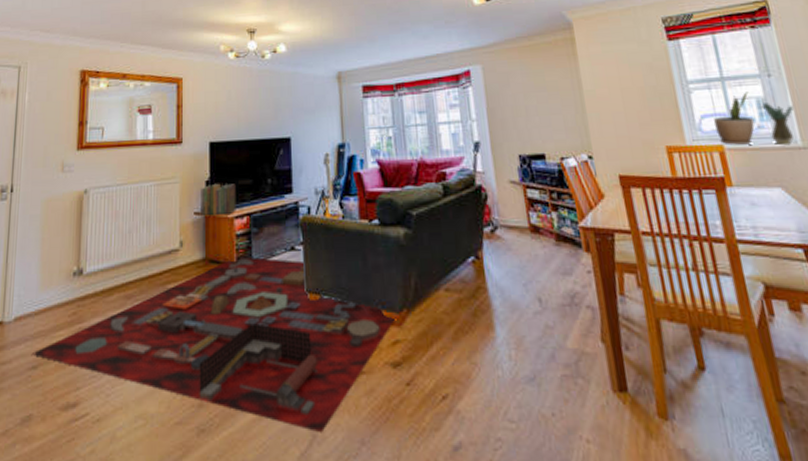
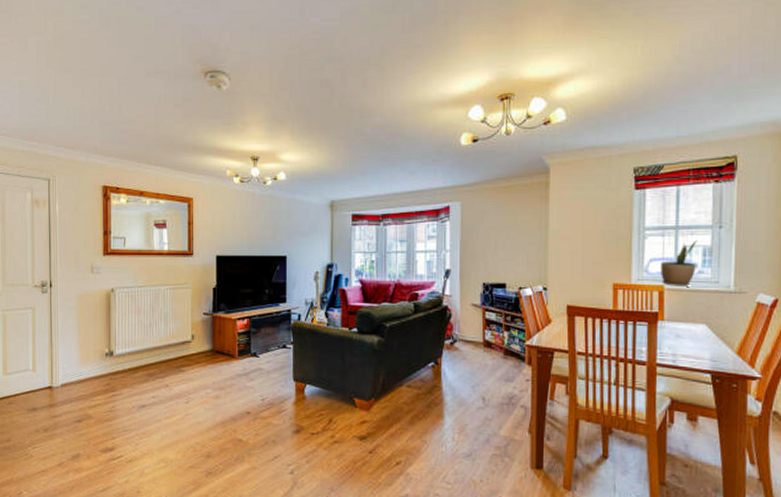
area rug: present [32,256,396,433] -> none [77,350,365,481]
books: present [199,183,236,217] -> none [208,290,238,317]
vase: present [761,103,794,146] -> none [706,251,734,289]

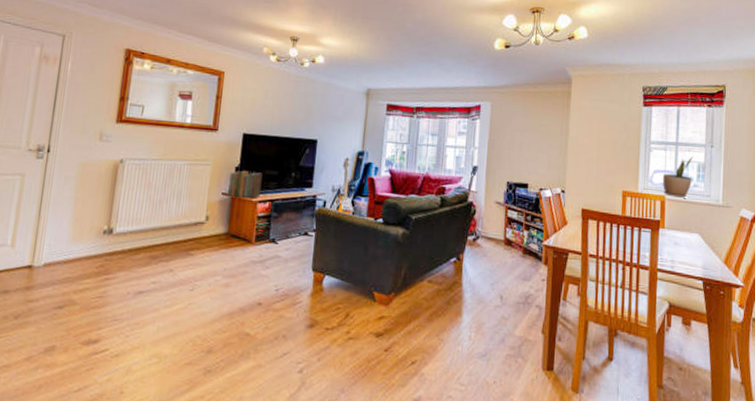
books: none [208,290,238,317] -> present [227,170,263,199]

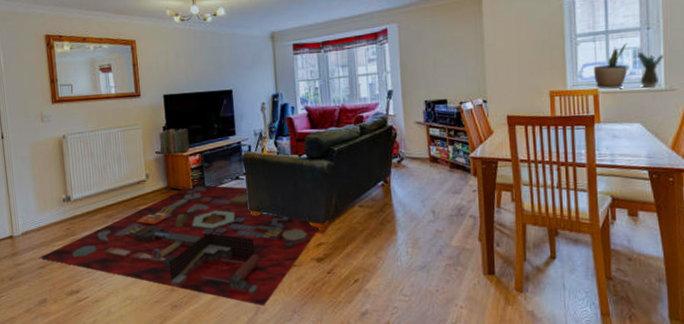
area rug: none [59,235,385,381] -> present [40,184,320,306]
vase: none [700,167,723,203] -> present [636,52,663,89]

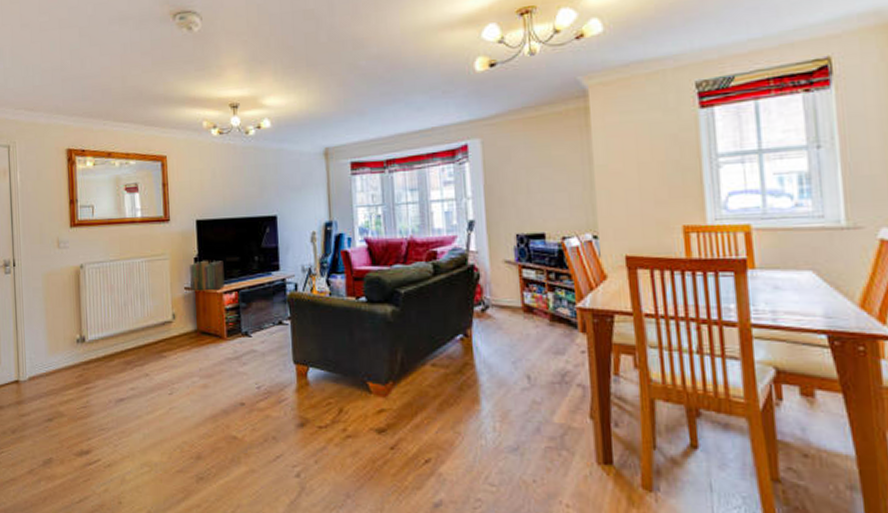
area rug: present [40,184,320,306] -> none [47,329,382,486]
potted plant: present [594,43,629,89] -> none [744,166,793,225]
vase: present [636,52,663,89] -> none [803,178,842,226]

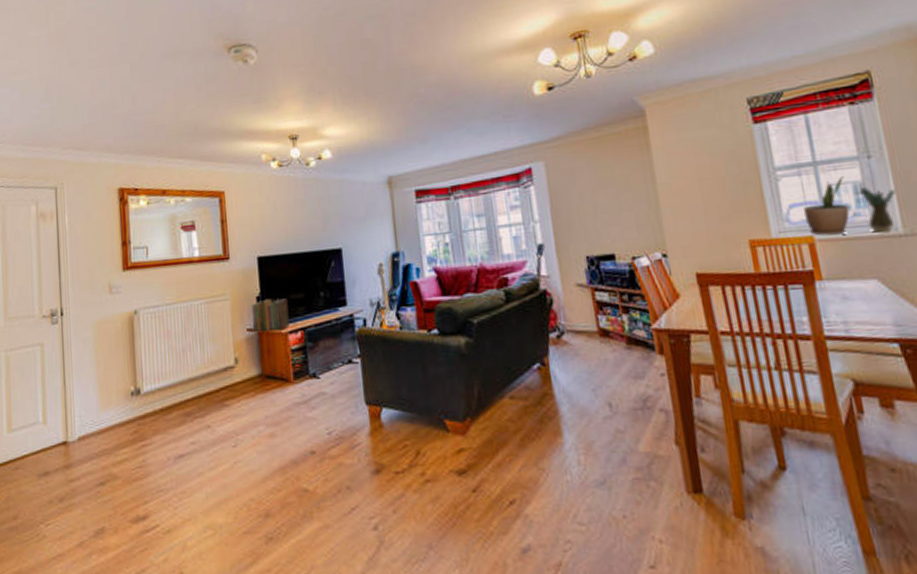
potted plant: none [744,166,793,225] -> present [804,176,850,236]
vase: none [803,178,842,226] -> present [858,187,895,234]

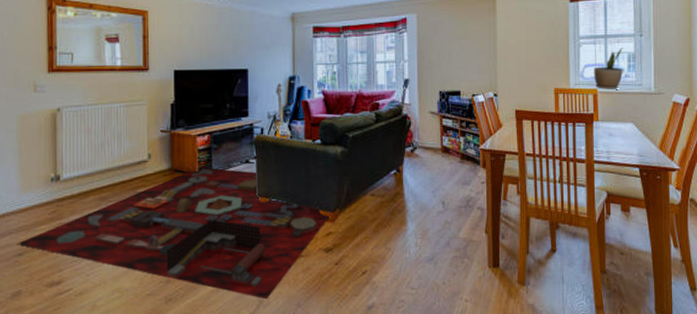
area rug: none [99,371,460,539] -> present [18,167,331,300]
books: present [252,298,290,333] -> none [165,106,198,134]
vase: present [858,187,895,234] -> none [631,57,653,91]

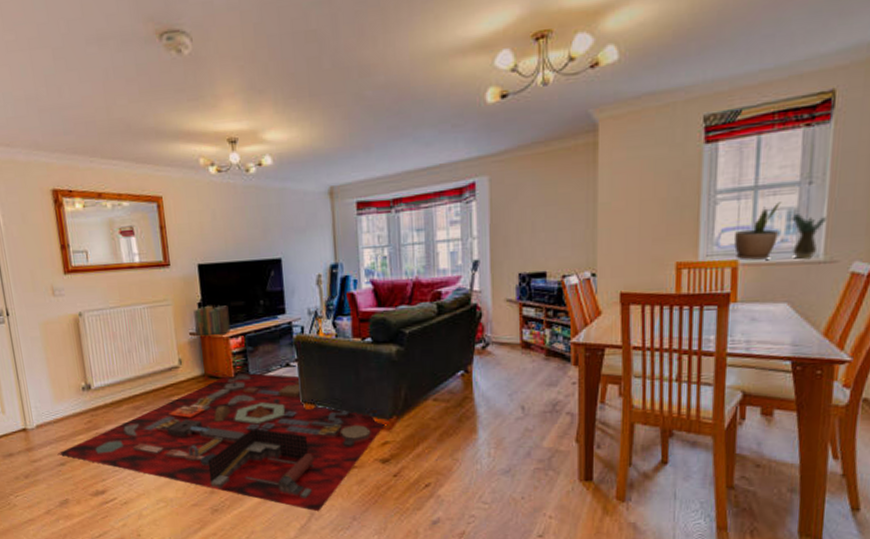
books: none [165,106,198,134] -> present [194,305,231,337]
vase: none [631,57,653,91] -> present [791,214,826,260]

